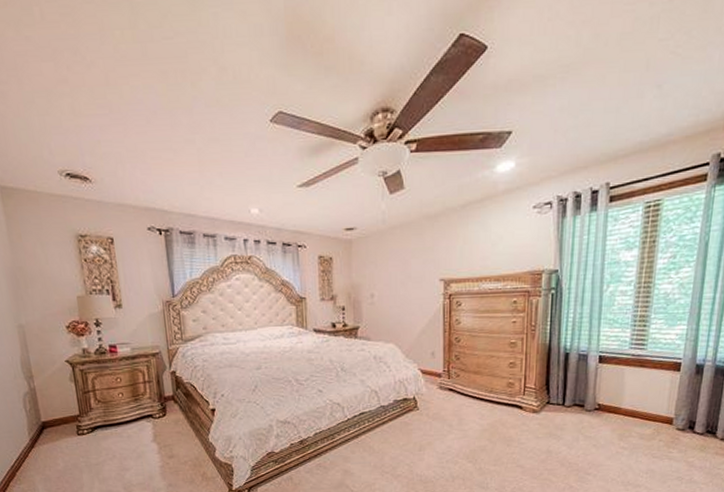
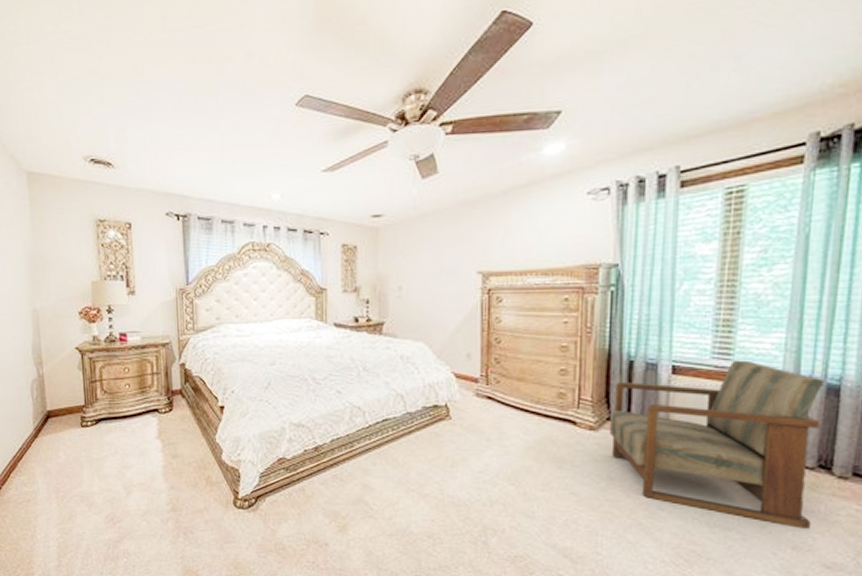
armchair: none [548,349,714,481] -> present [608,360,824,529]

